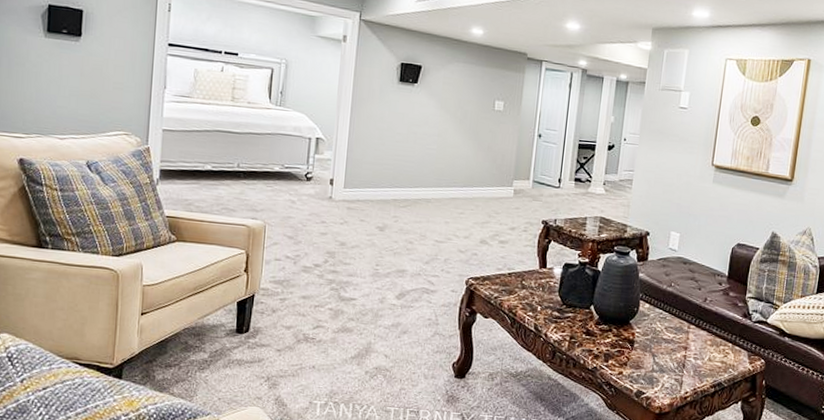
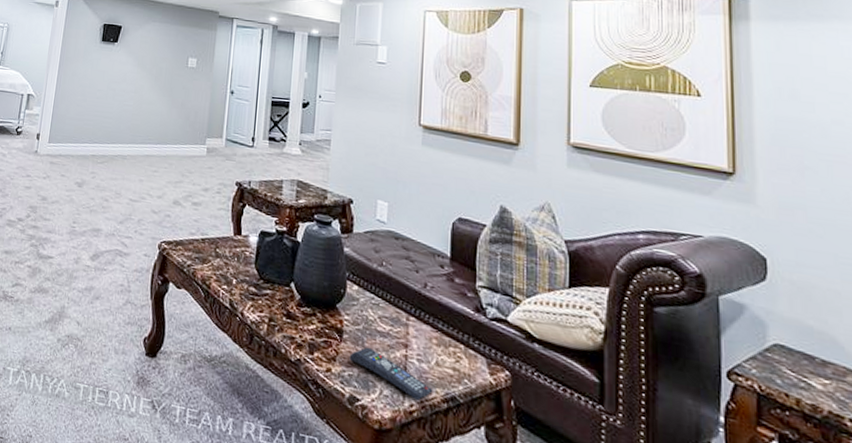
remote control: none [638,352,704,388] -> present [349,346,433,401]

